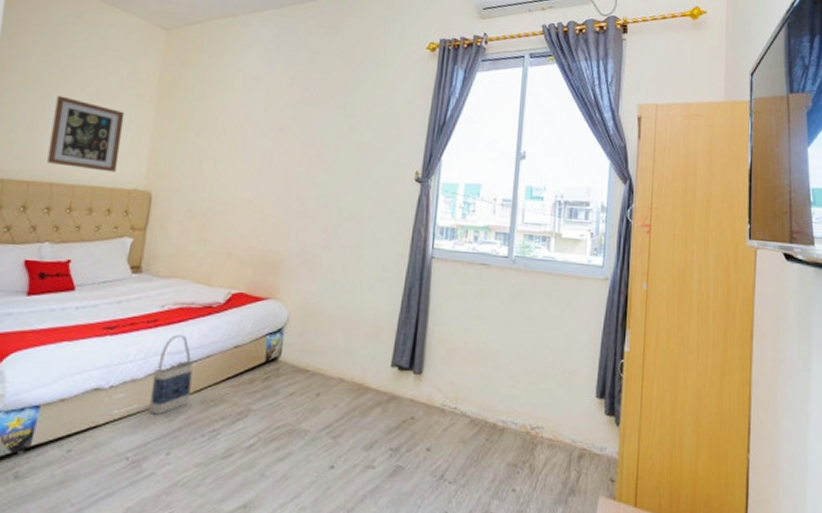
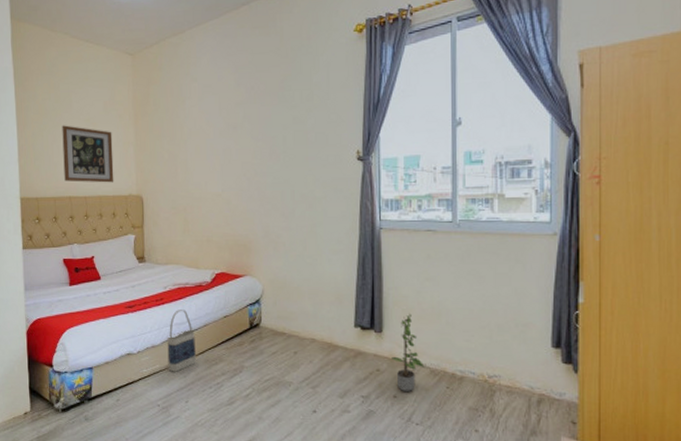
potted plant: none [429,353,465,444] -> present [392,313,425,391]

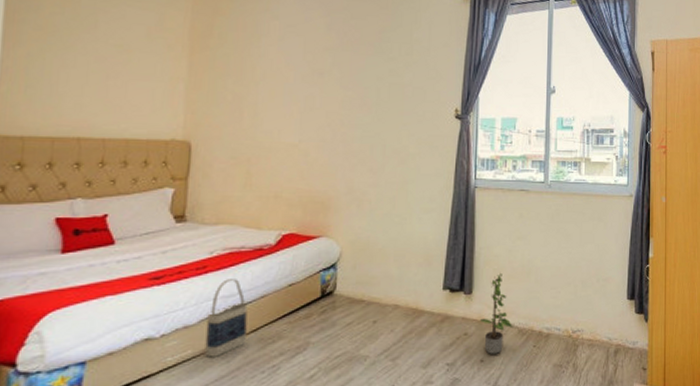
wall art: present [62,125,114,183] -> none [72,48,155,124]

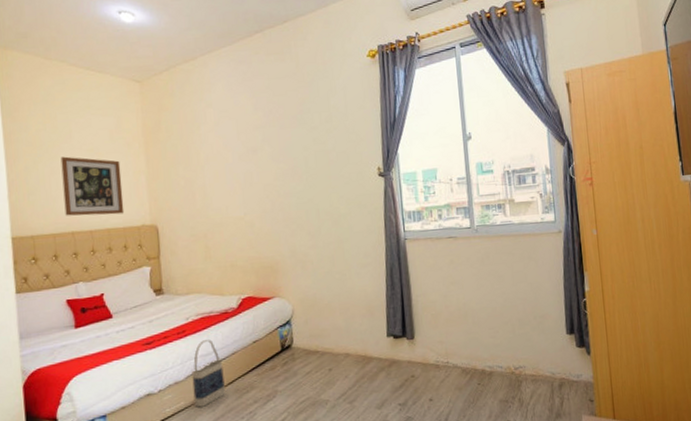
wall art: none [72,48,155,124] -> present [60,156,125,216]
potted plant: present [480,272,513,354] -> none [425,317,457,394]

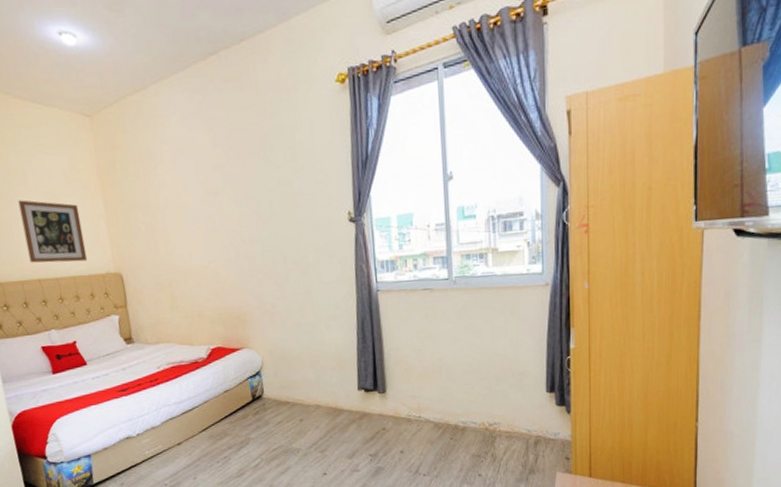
bag: present [191,340,225,408] -> none [166,388,200,451]

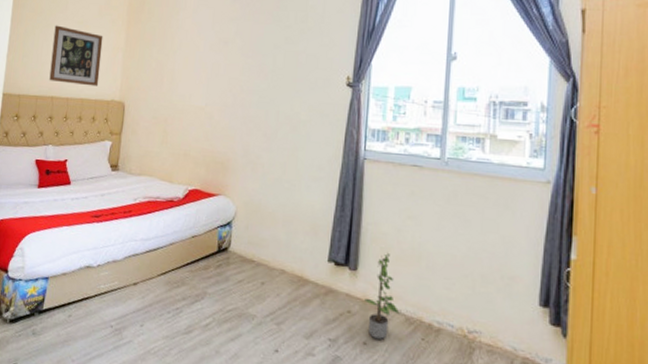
potted plant: none [396,371,429,446] -> present [365,252,400,339]

